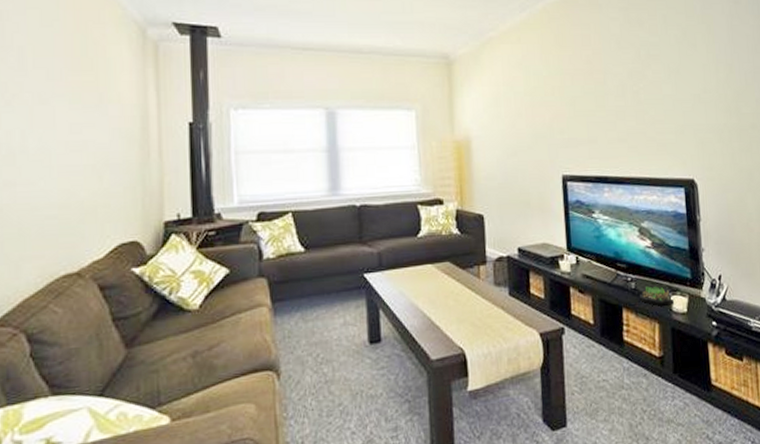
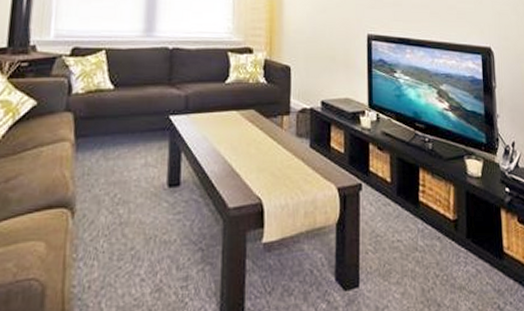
succulent plant: present [640,286,675,307] -> none [437,148,470,169]

